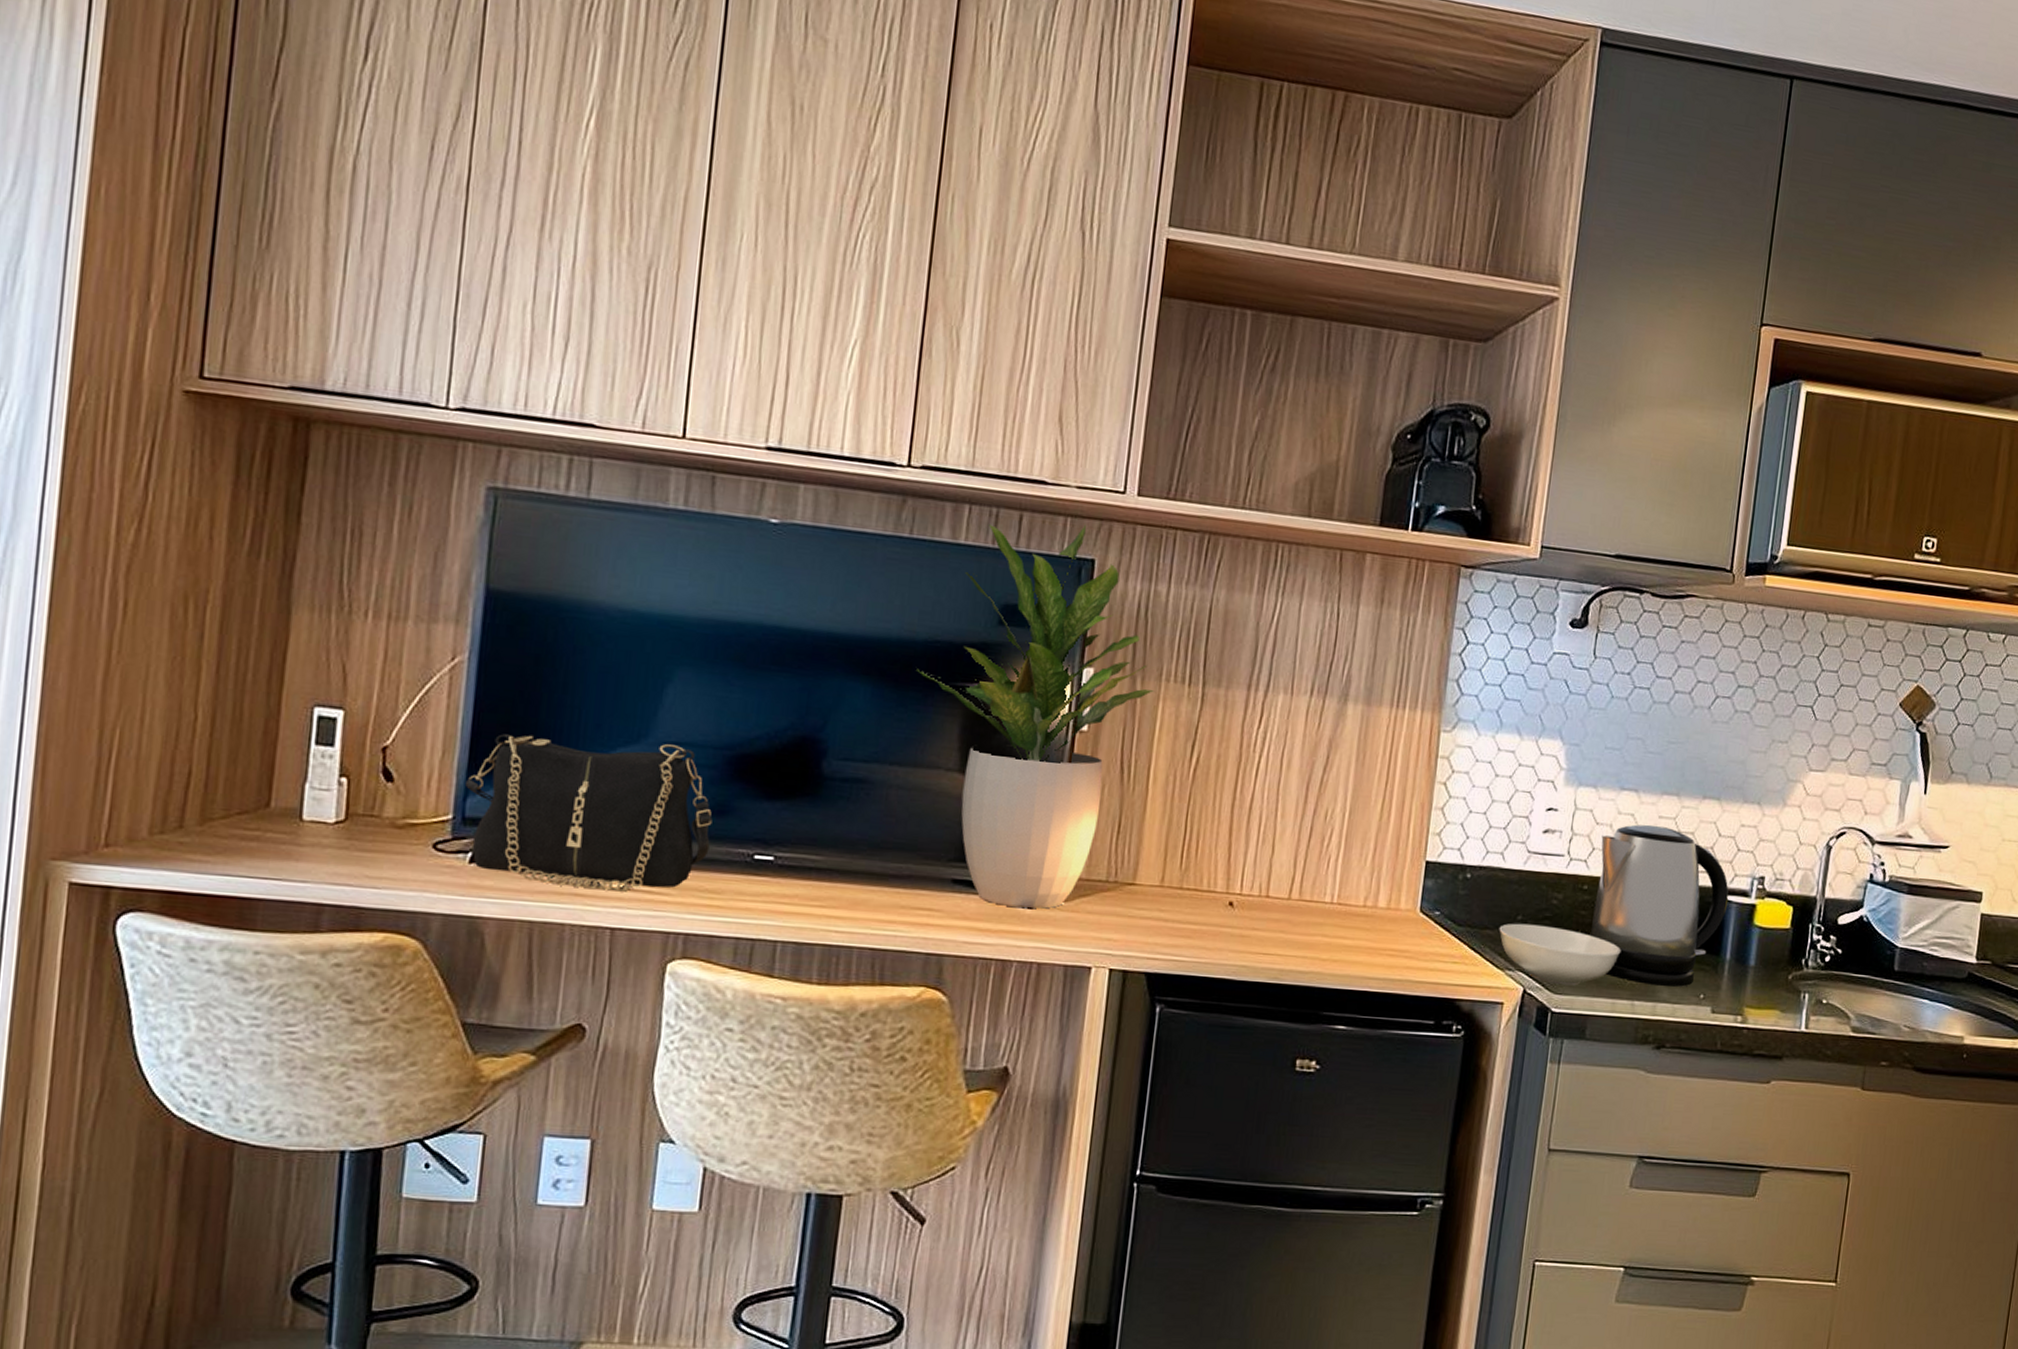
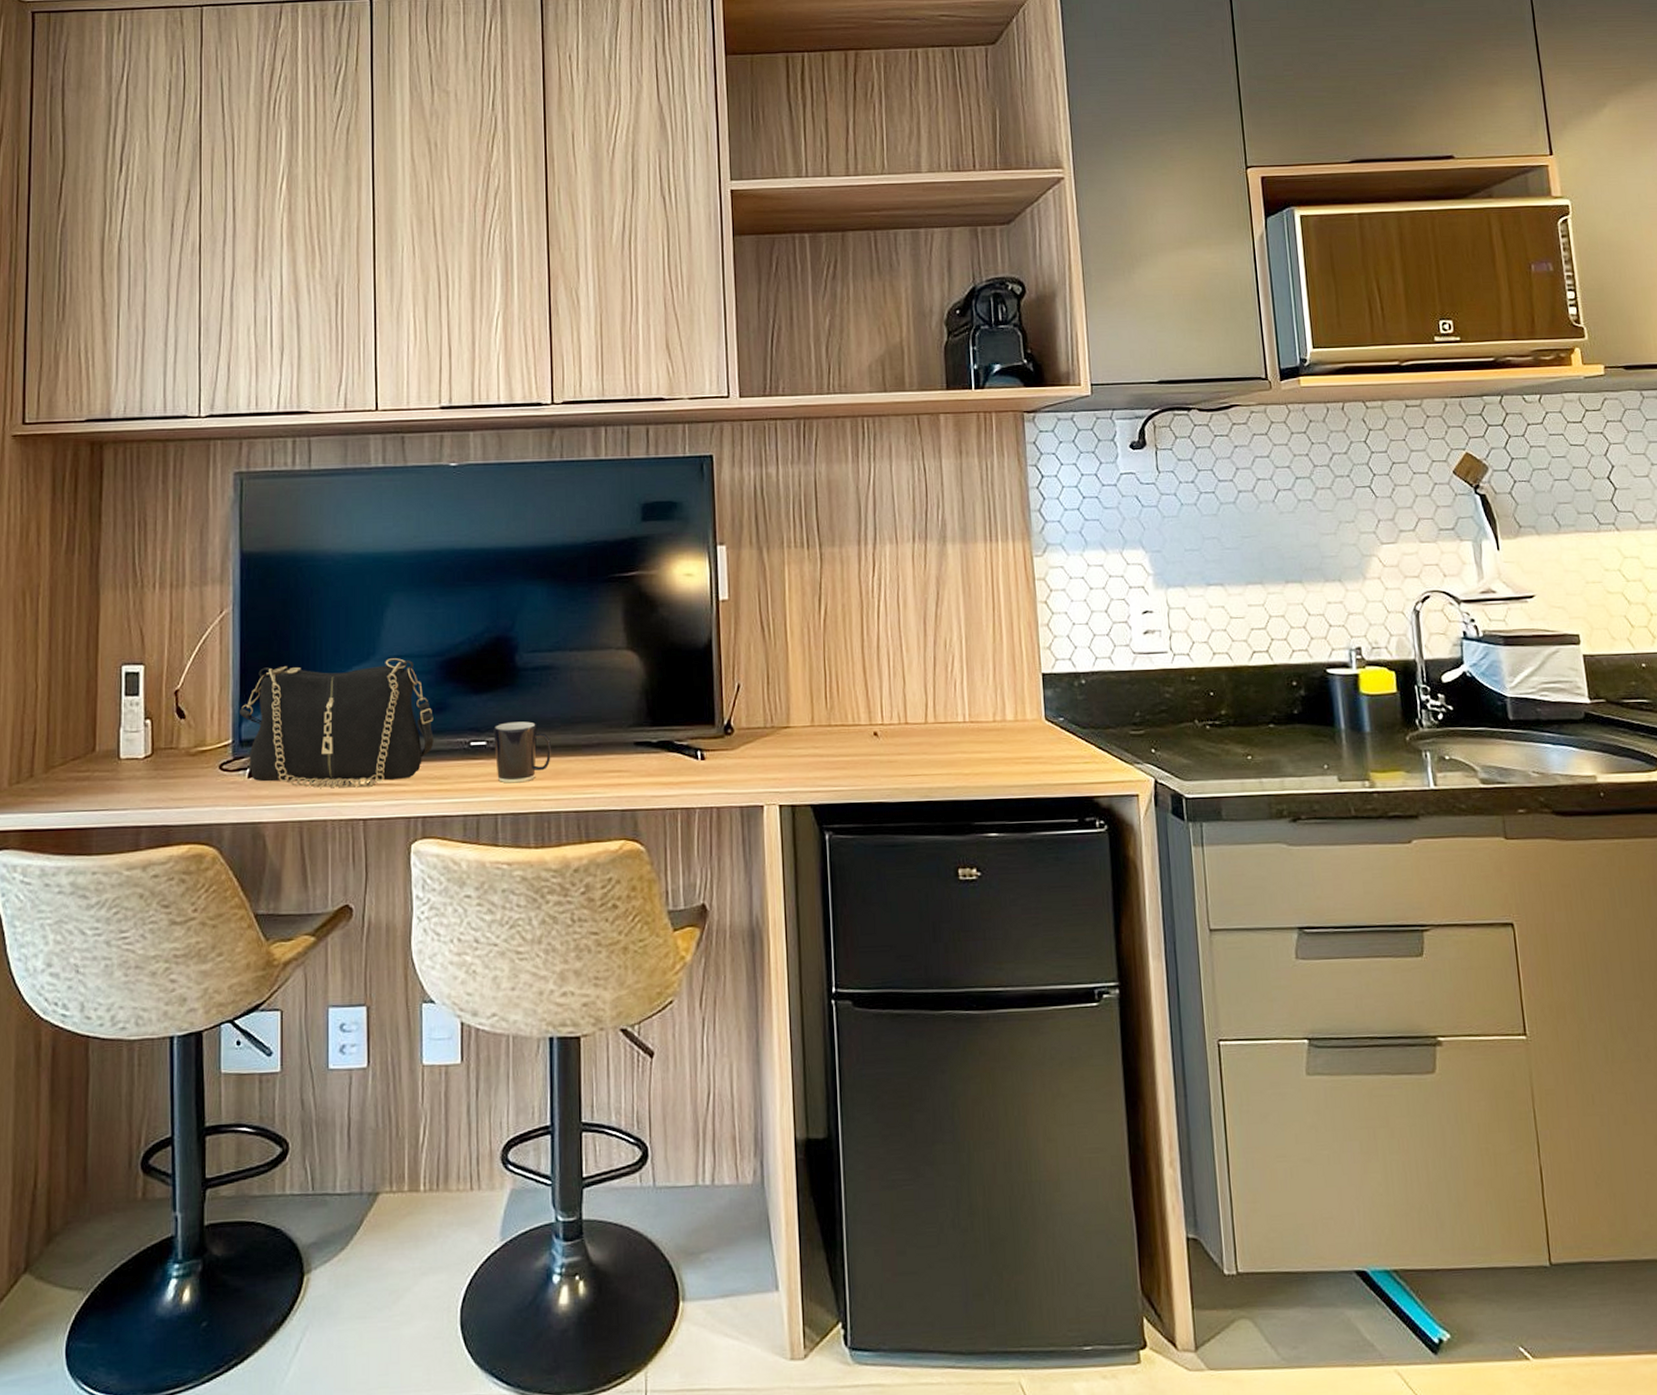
mug: none [782,837,853,910] -> present [493,721,552,784]
potted plant: present [917,524,1154,909] -> none [581,428,779,761]
bowl: present [1499,923,1621,986] -> none [1121,718,1239,772]
kettle: present [1589,824,1729,987] -> none [1198,613,1331,762]

